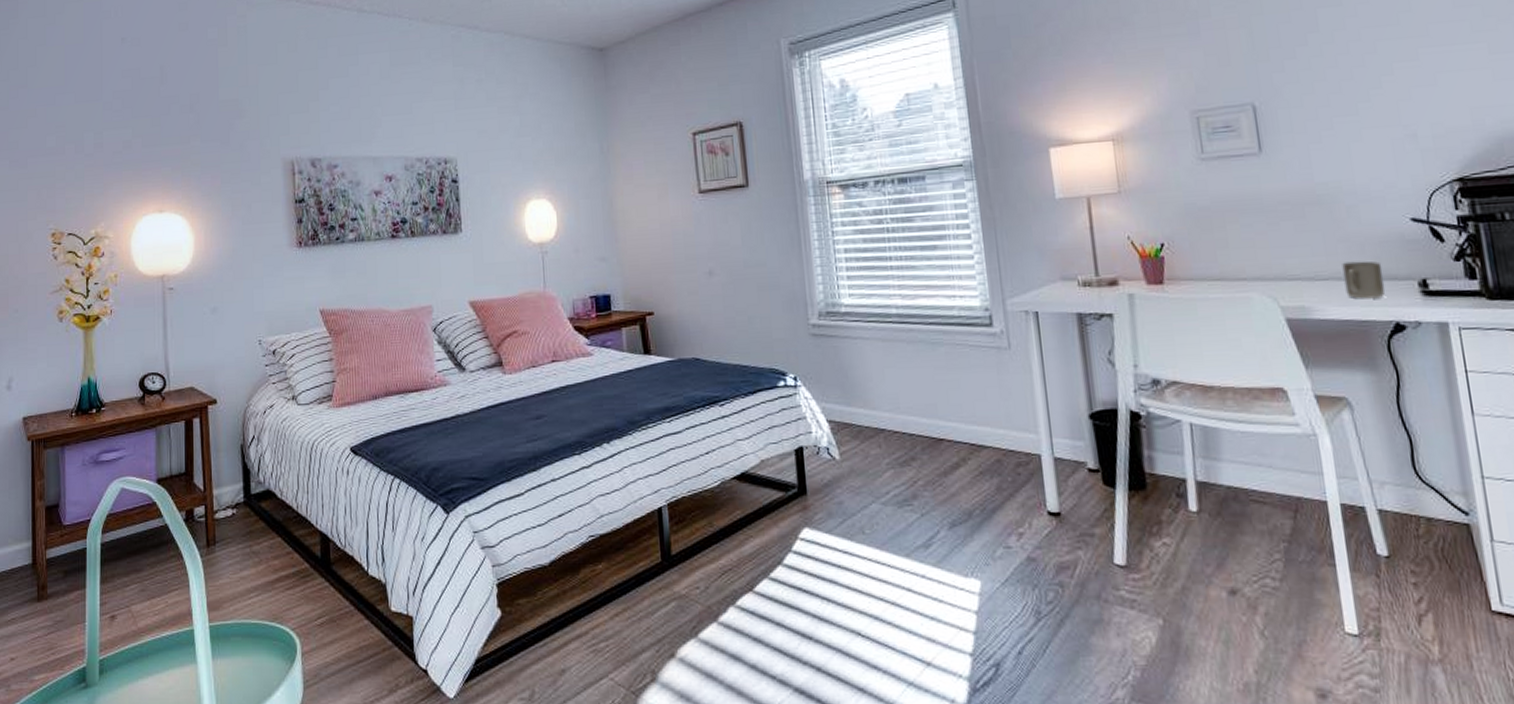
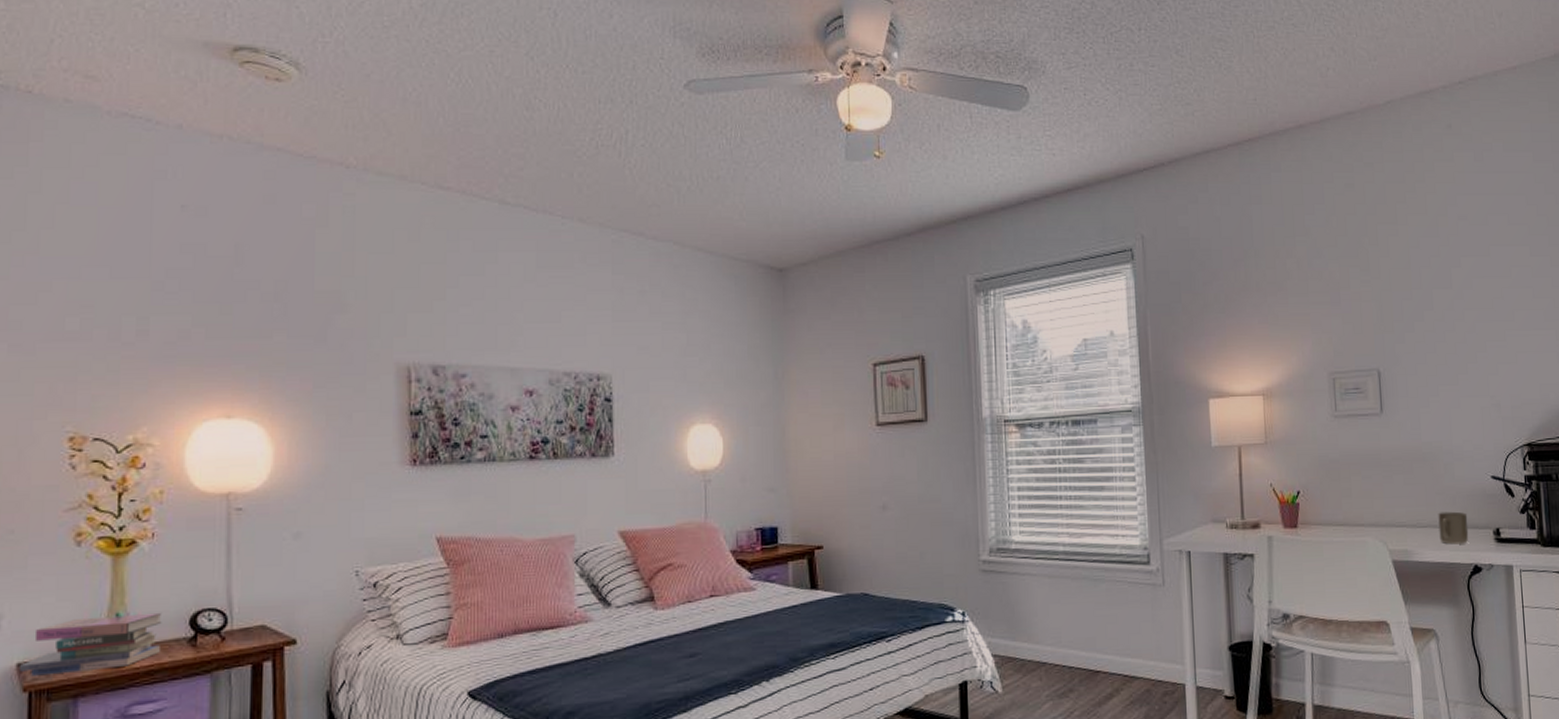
books: none [24,376,120,428] -> present [18,612,162,676]

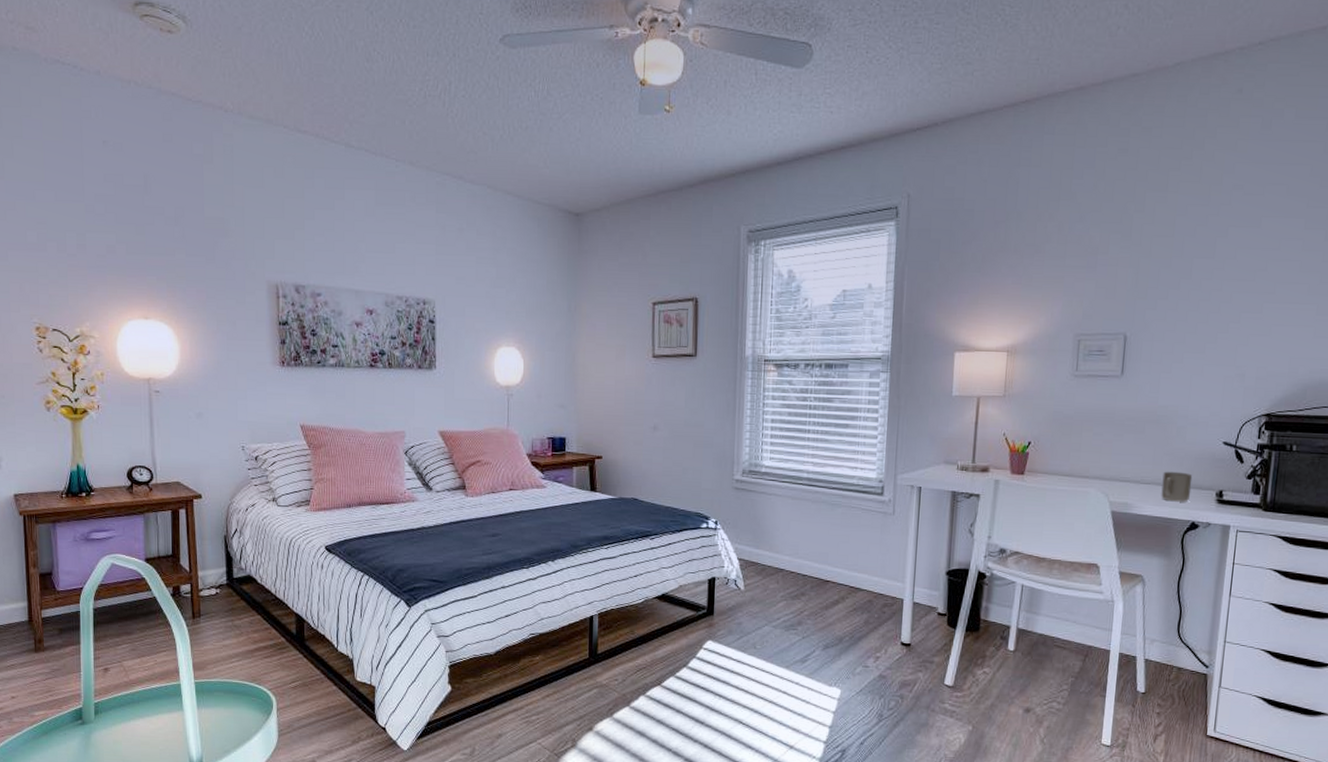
books: present [18,612,162,676] -> none [15,465,109,505]

